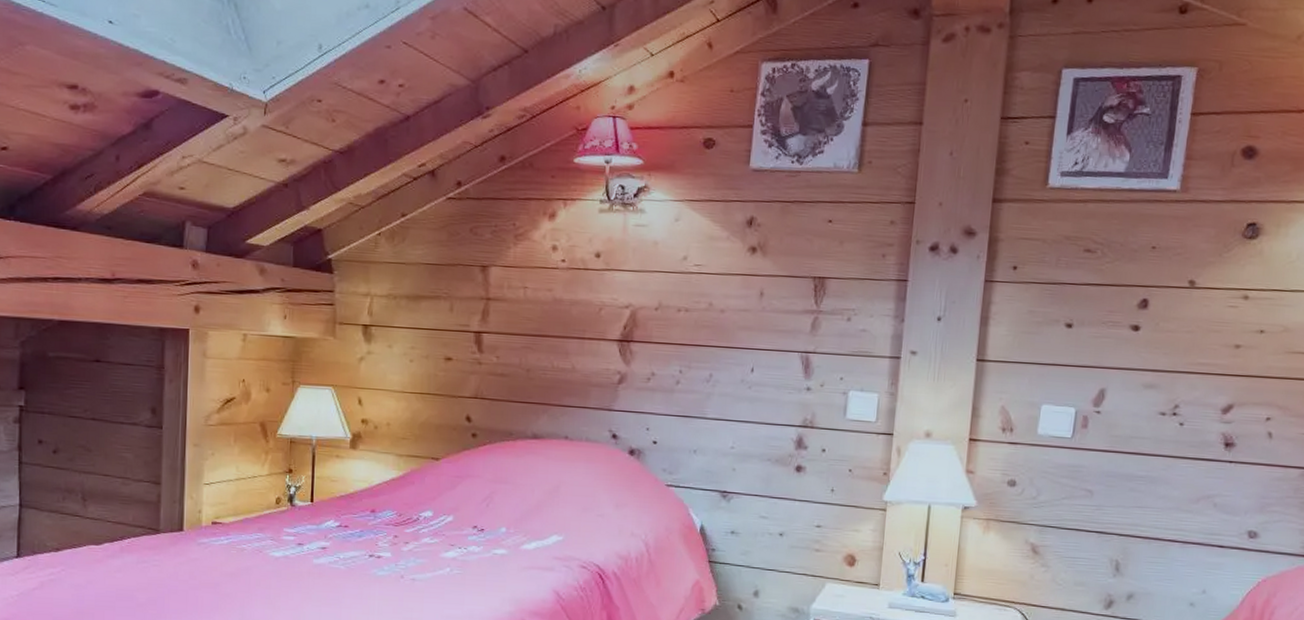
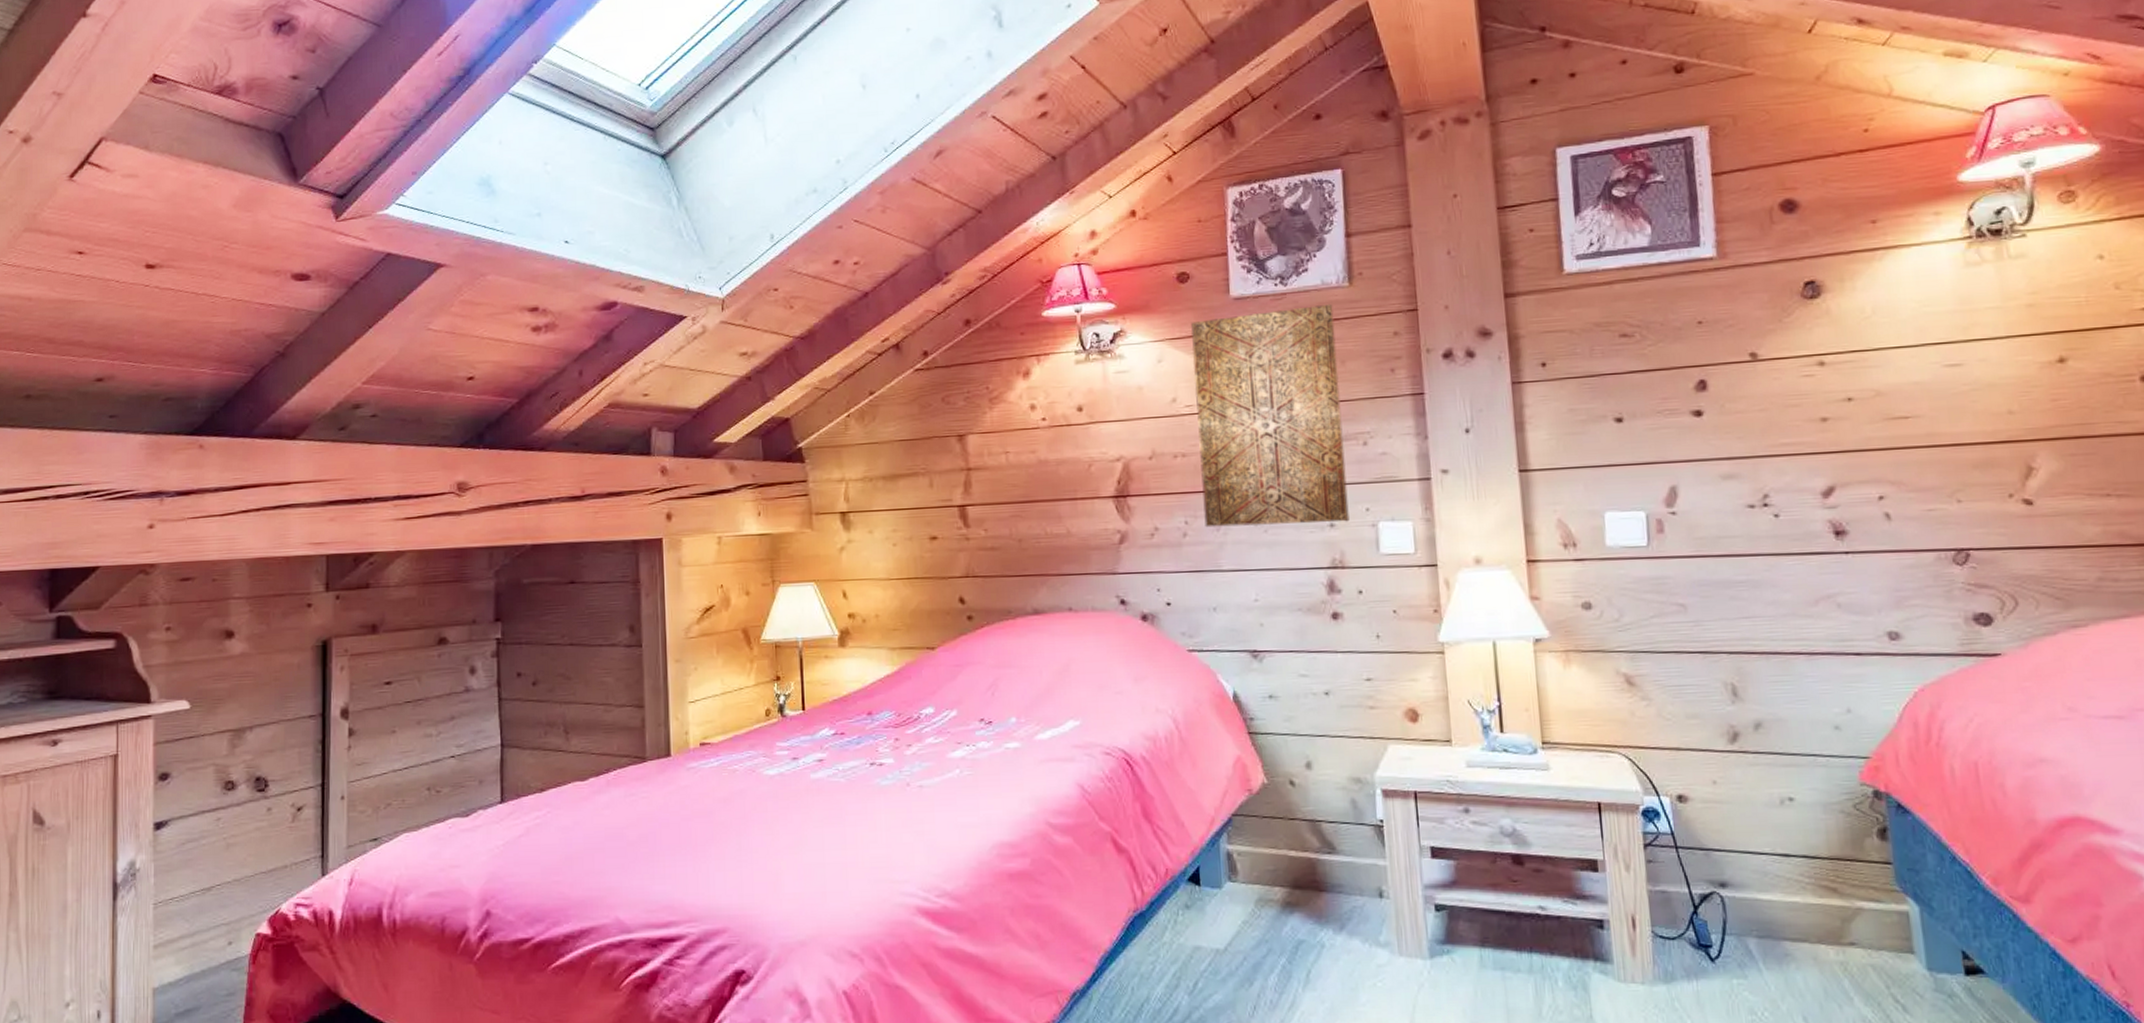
wall art: none [697,186,841,388] -> present [1191,303,1349,528]

